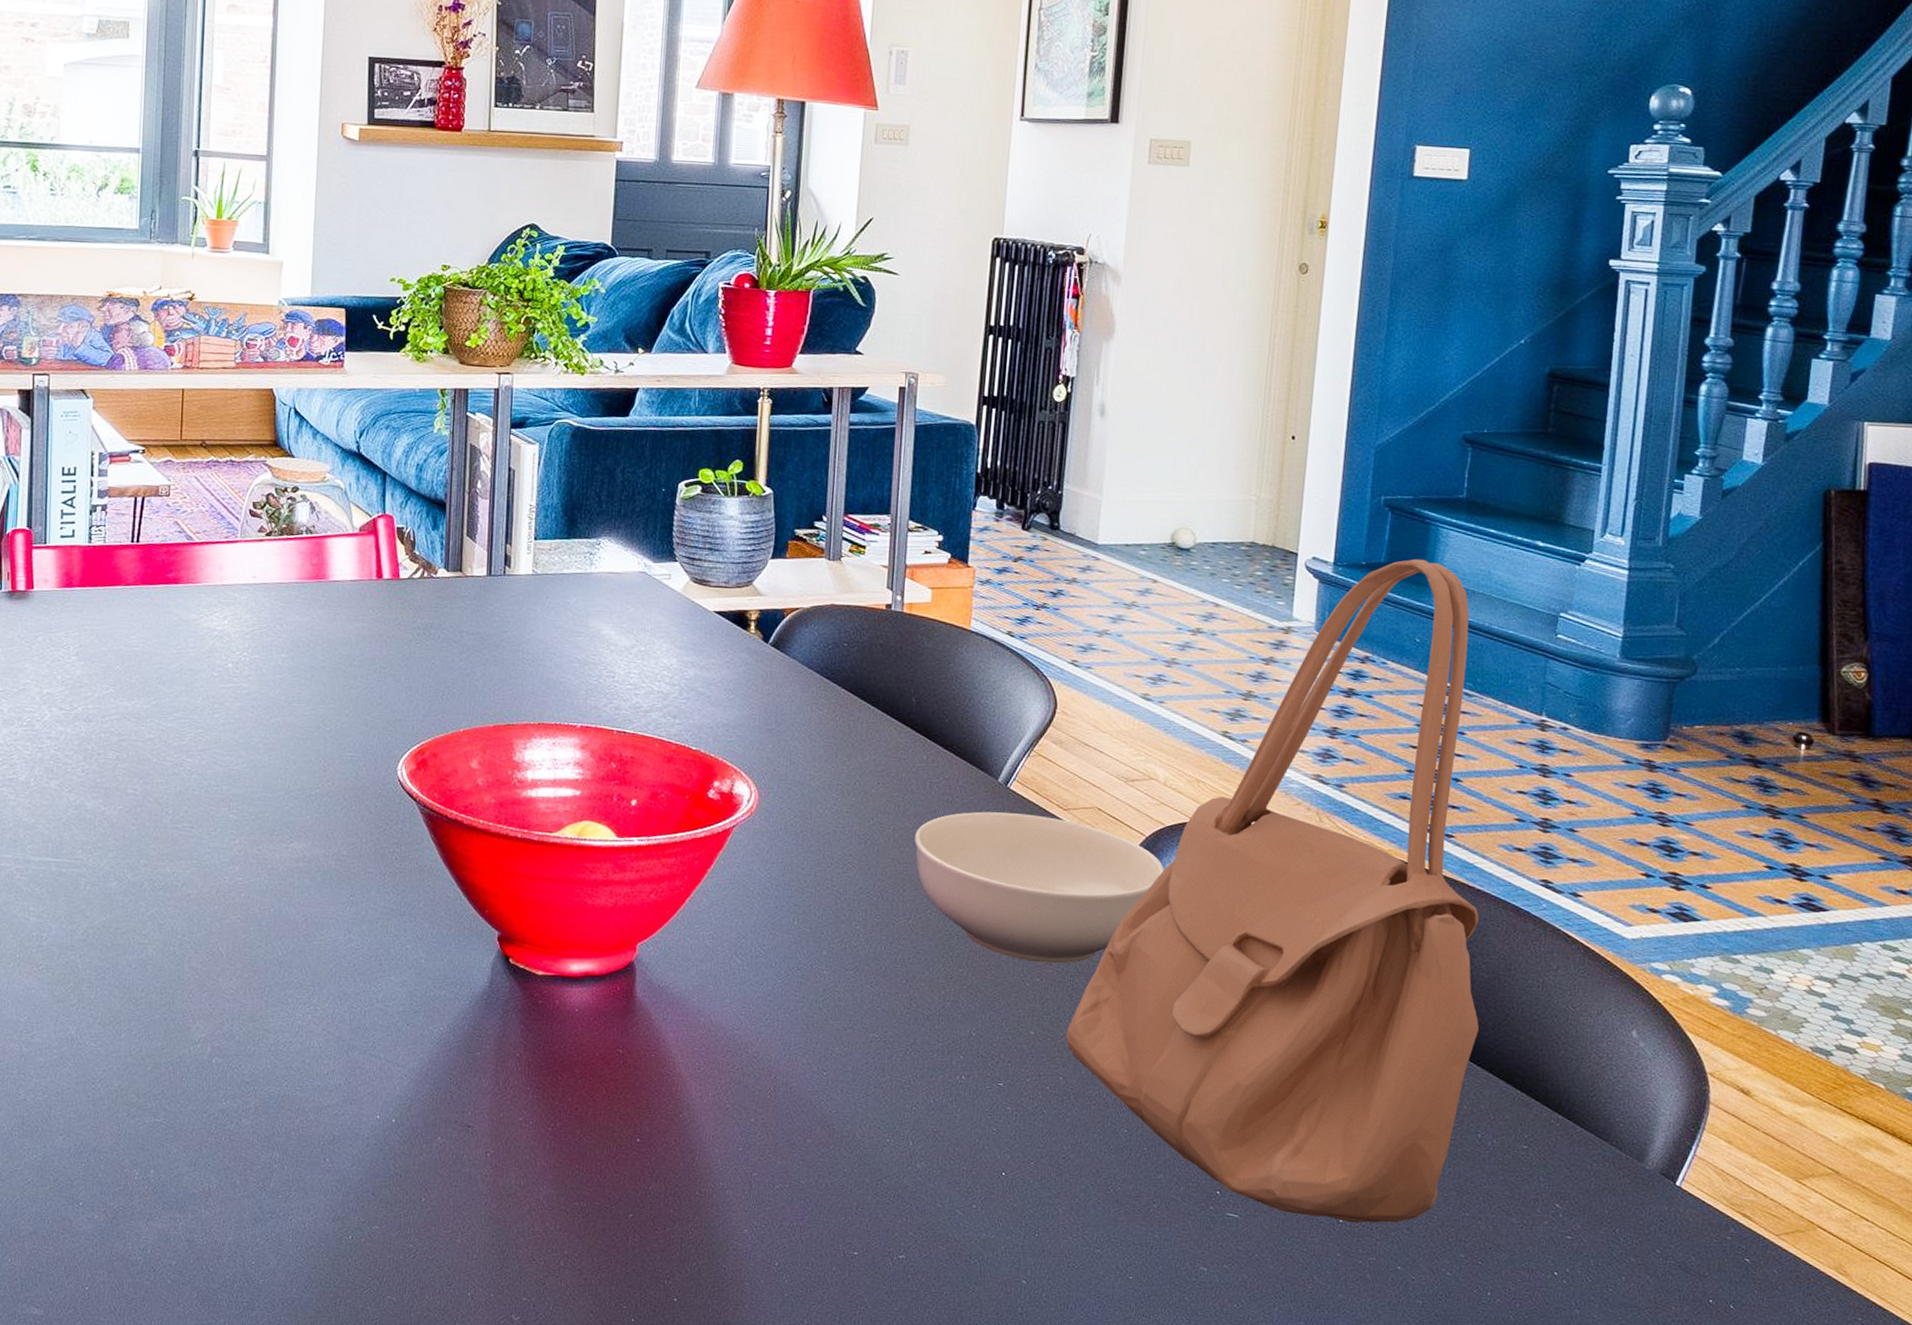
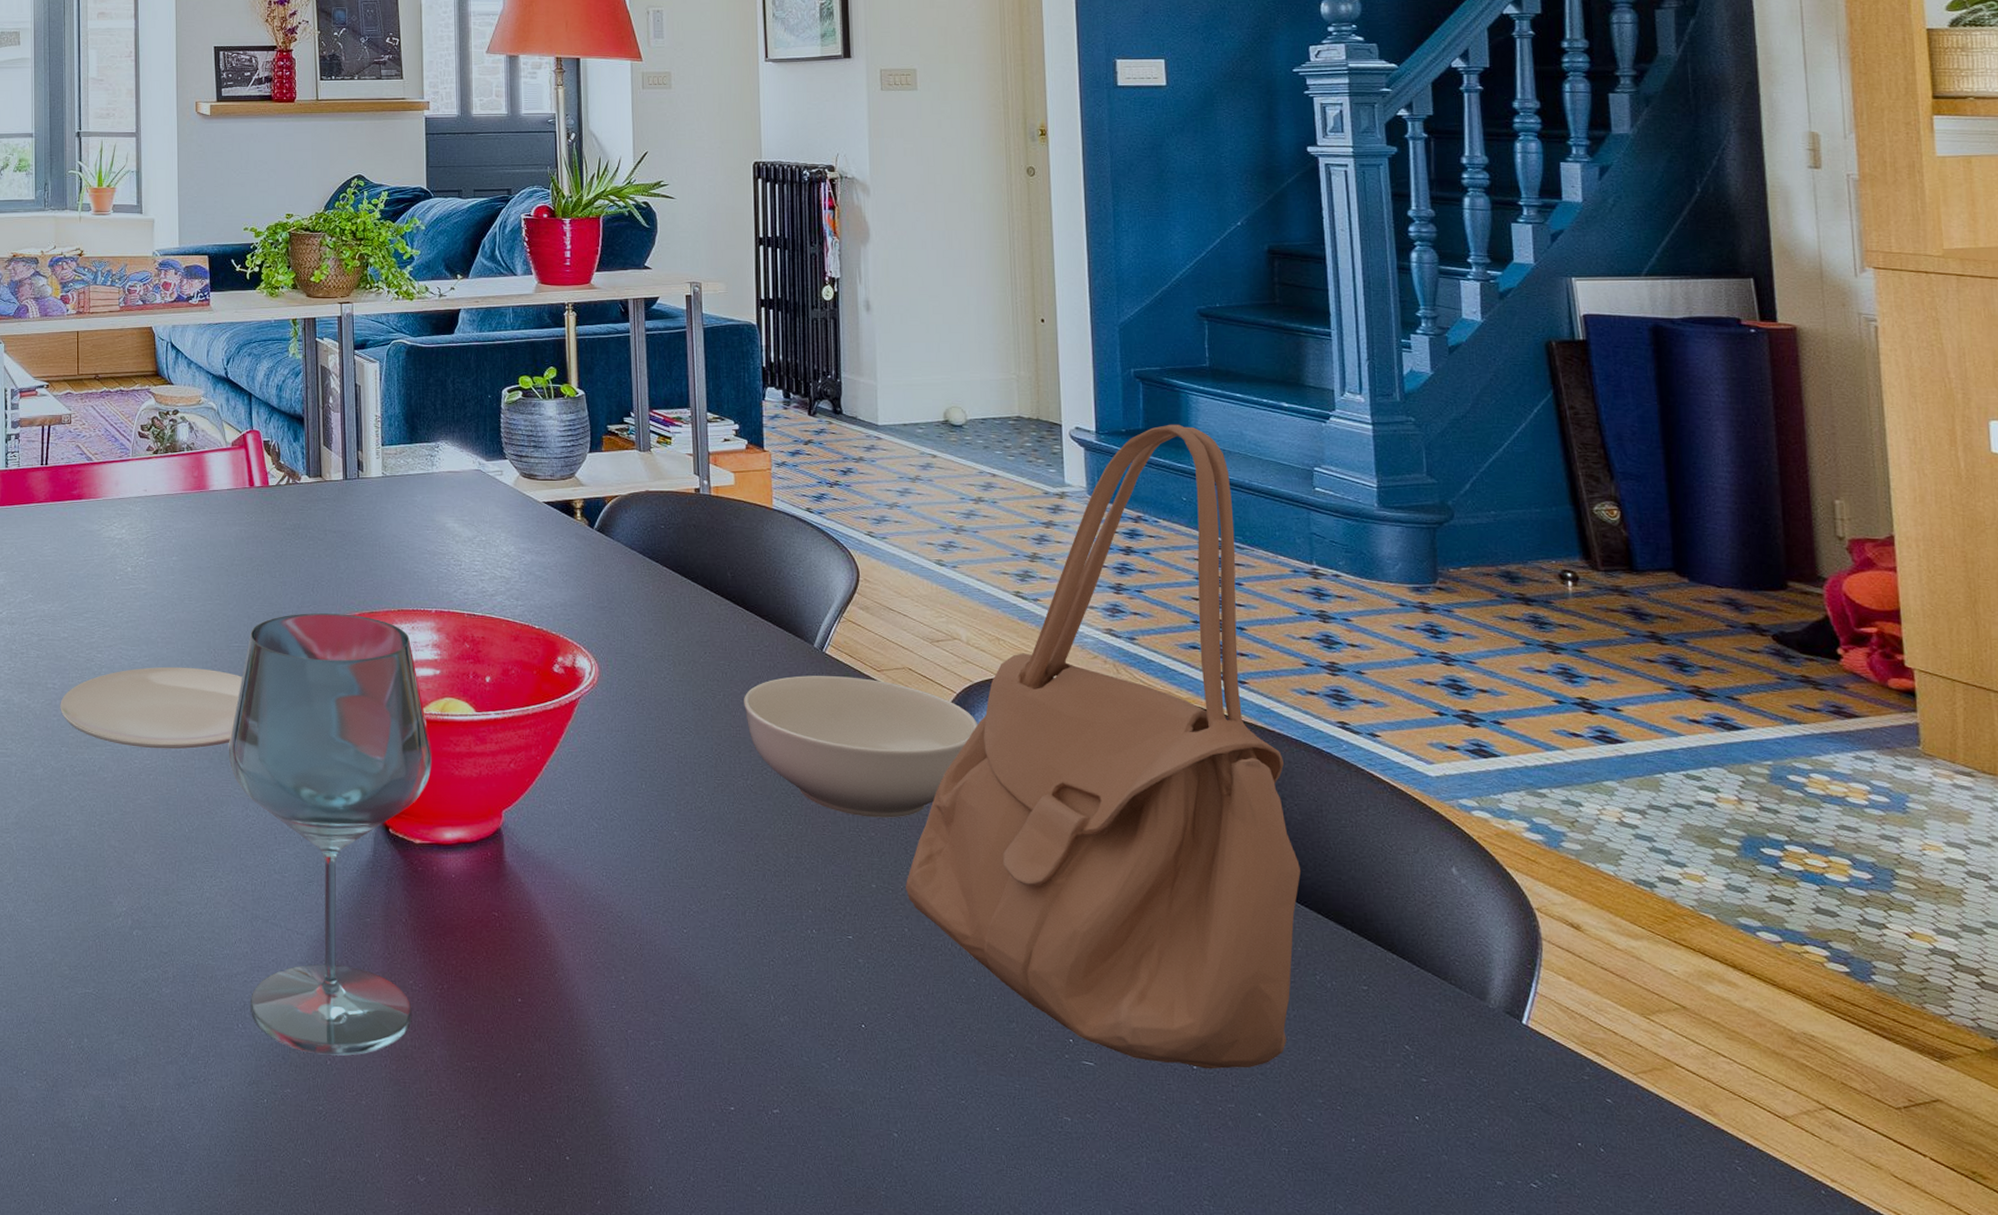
plate: none [140,775,355,866] -> present [60,666,243,749]
wine glass: none [333,722,565,1193] -> present [228,613,433,1056]

